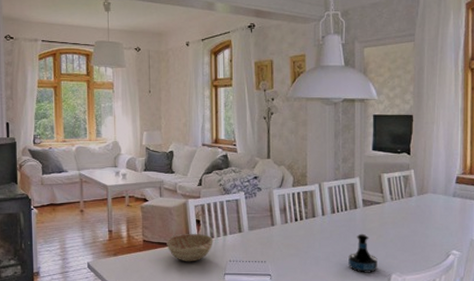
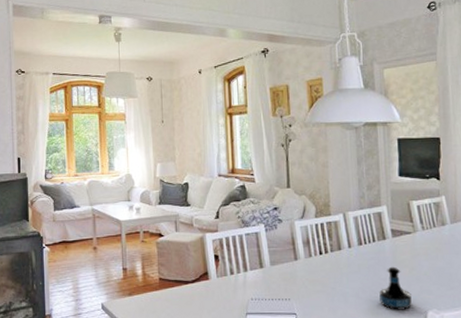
decorative bowl: present [167,233,213,262] -> none [184,270,233,301]

